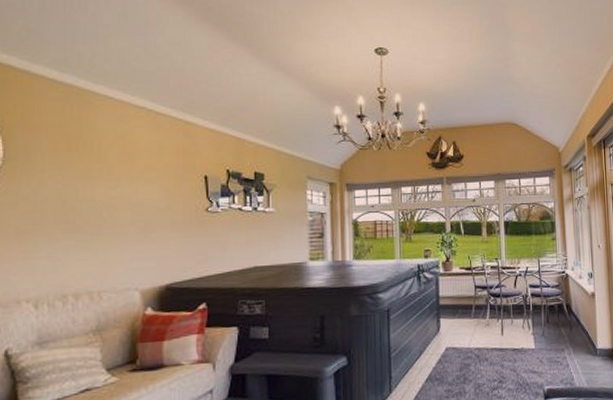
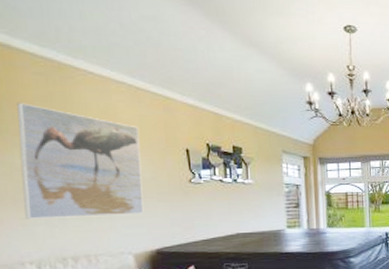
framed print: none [27,129,155,252] -> present [17,103,144,219]

